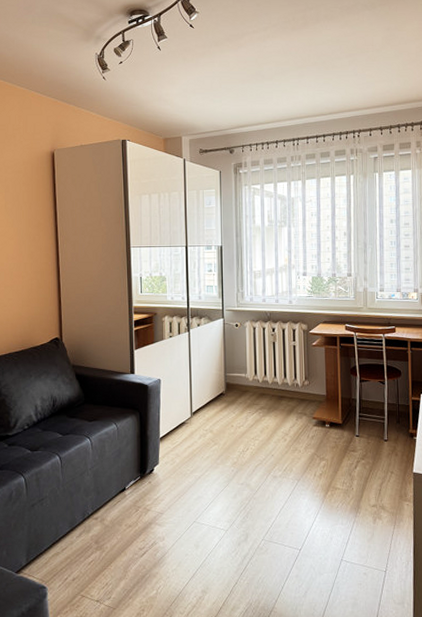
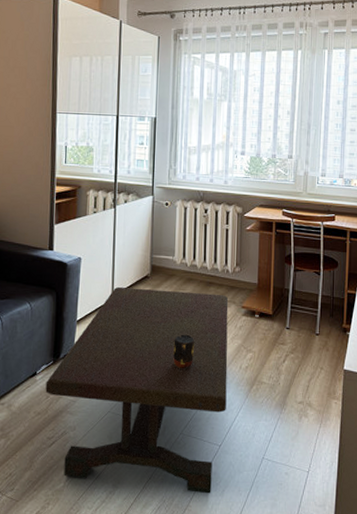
coffee table: none [135,404,304,596] -> present [45,286,229,494]
mug: none [251,446,271,479] -> present [173,334,195,369]

